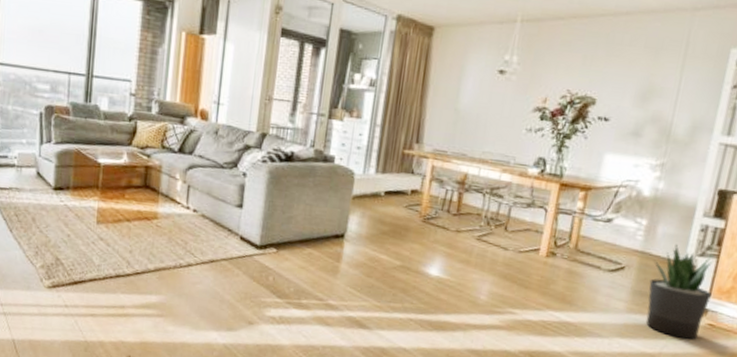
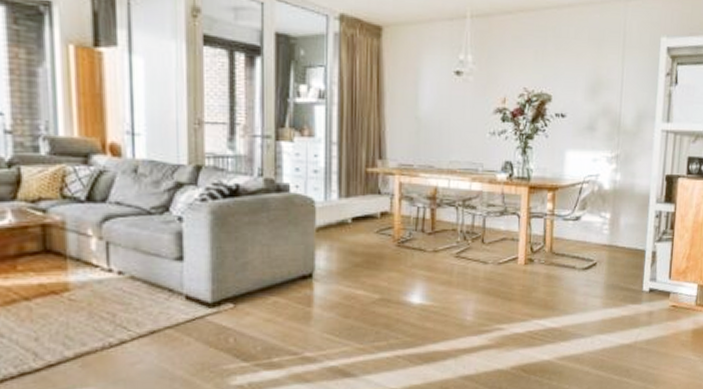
planter: present [645,243,713,339] -> none [619,233,671,324]

